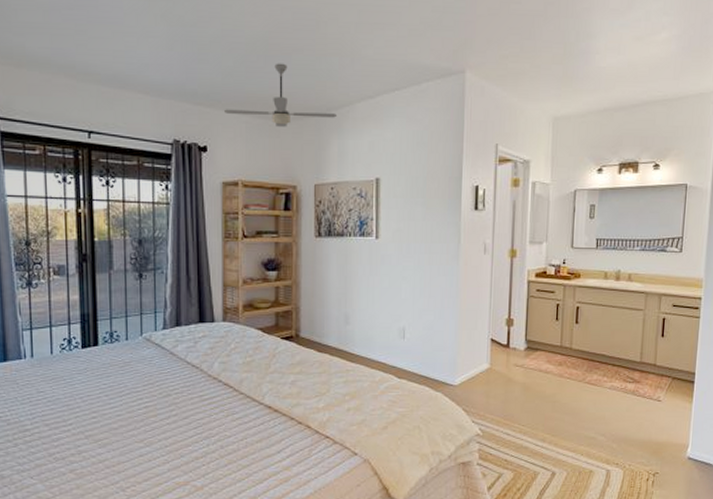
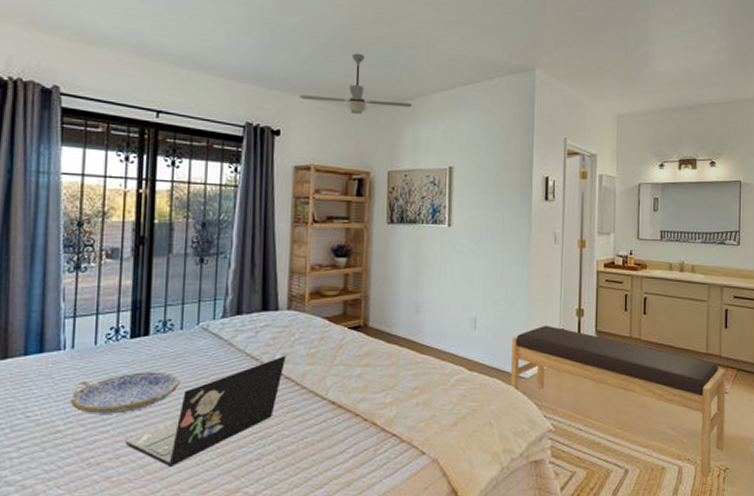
serving tray: none [34,378,131,416] -> present [70,372,182,415]
laptop: none [85,364,224,462] -> present [125,355,287,467]
bench: none [439,334,660,480] -> present [511,325,726,477]

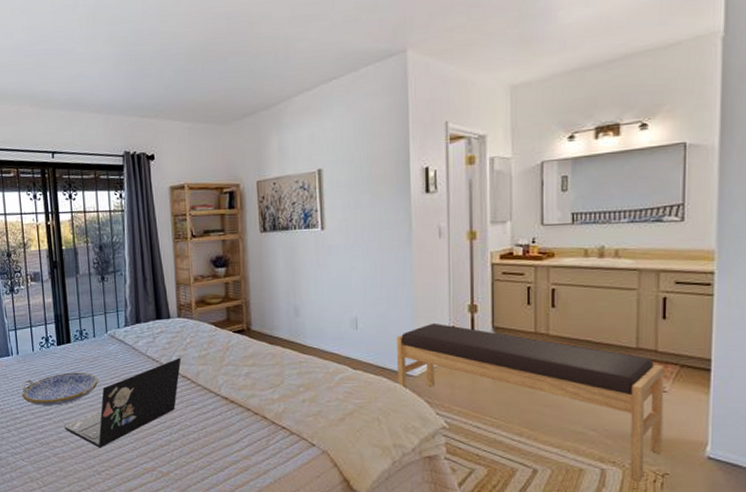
ceiling fan: present [299,53,412,114] -> none [167,67,274,129]

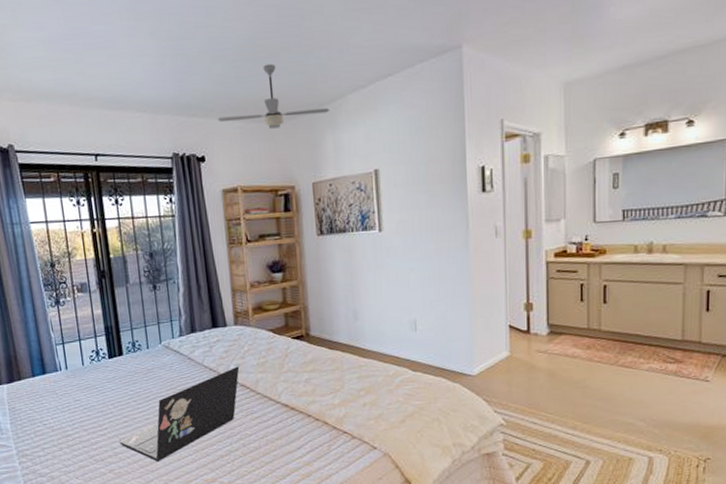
serving tray: present [21,372,100,406] -> none [72,385,155,422]
ceiling fan: none [167,67,274,129] -> present [217,63,329,129]
bench: present [397,322,664,481] -> none [455,322,707,467]

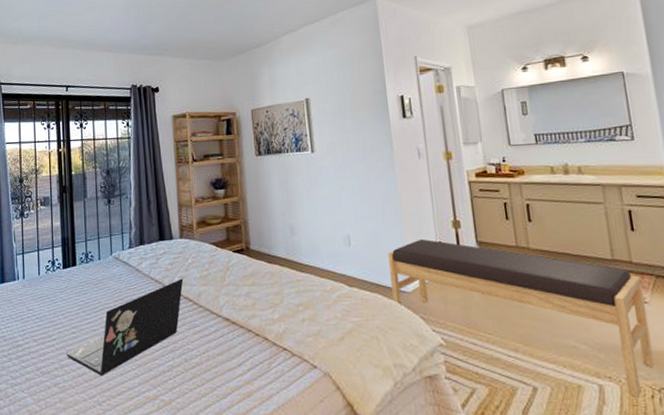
ceiling fan: present [217,63,329,129] -> none [170,13,265,65]
bench: none [455,322,707,467] -> present [388,238,655,397]

